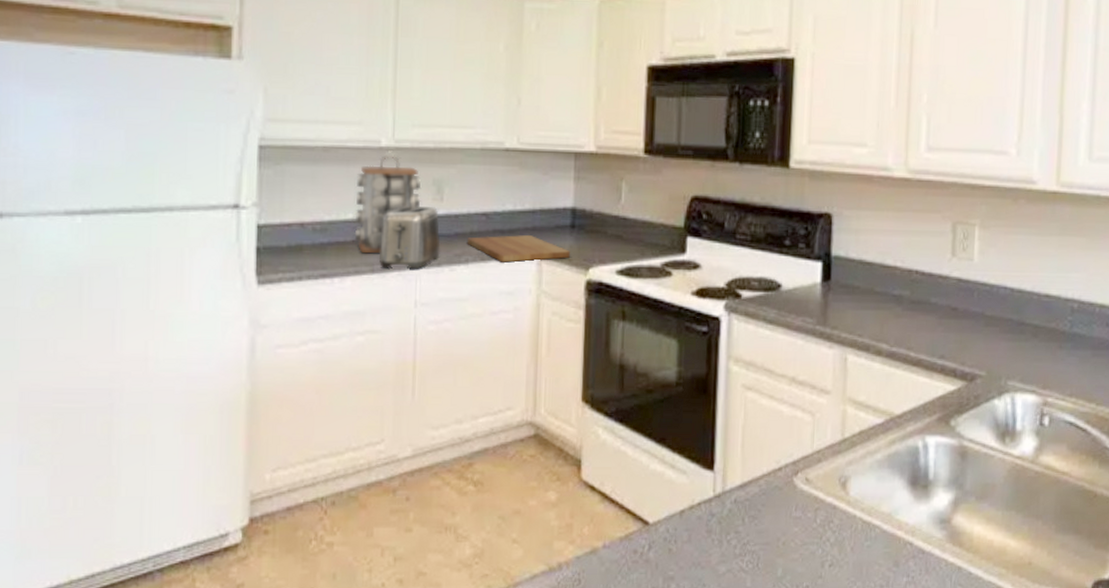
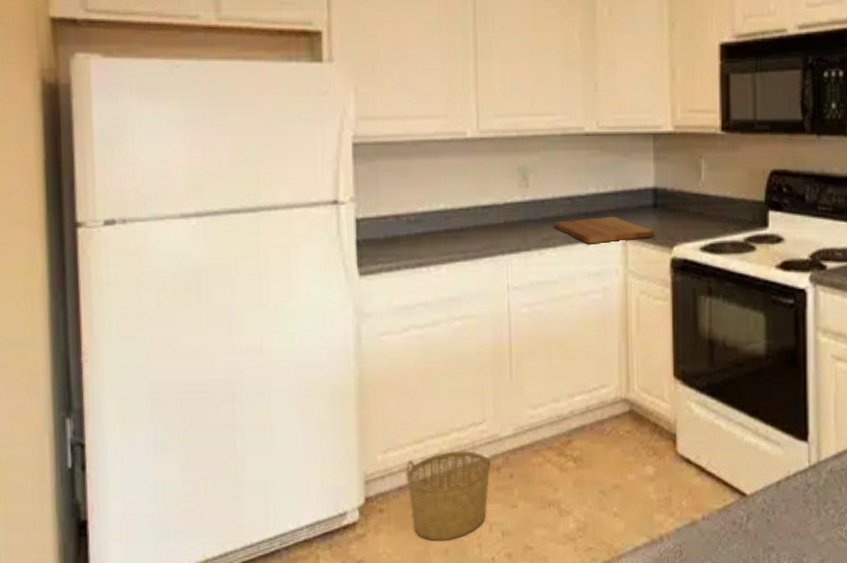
basket: none [295,471,388,565] -> present [406,451,492,541]
spice rack: present [354,154,422,254] -> none [446,145,508,242]
toaster: present [379,206,440,269] -> none [471,194,529,254]

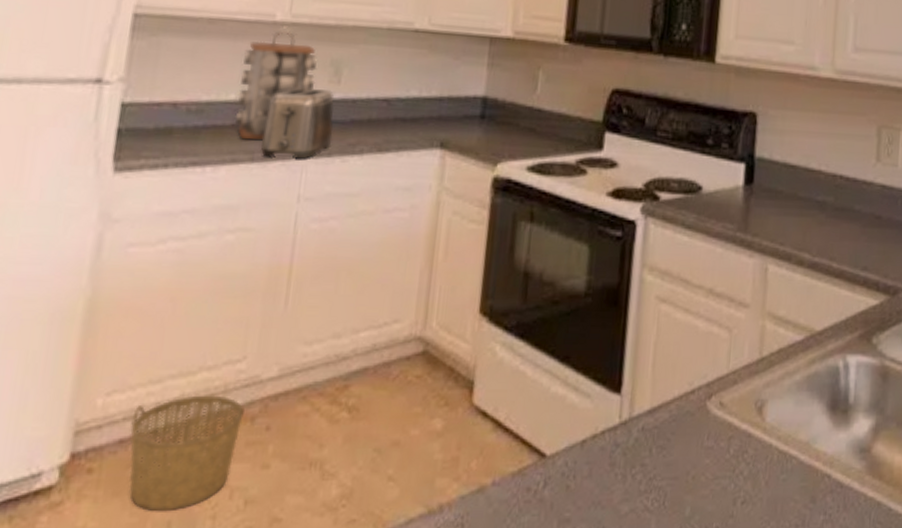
spice rack: none [446,145,508,242] -> present [235,30,318,141]
toaster: none [471,194,529,254] -> present [261,88,334,159]
cutting board: present [553,216,655,244] -> none [363,124,479,155]

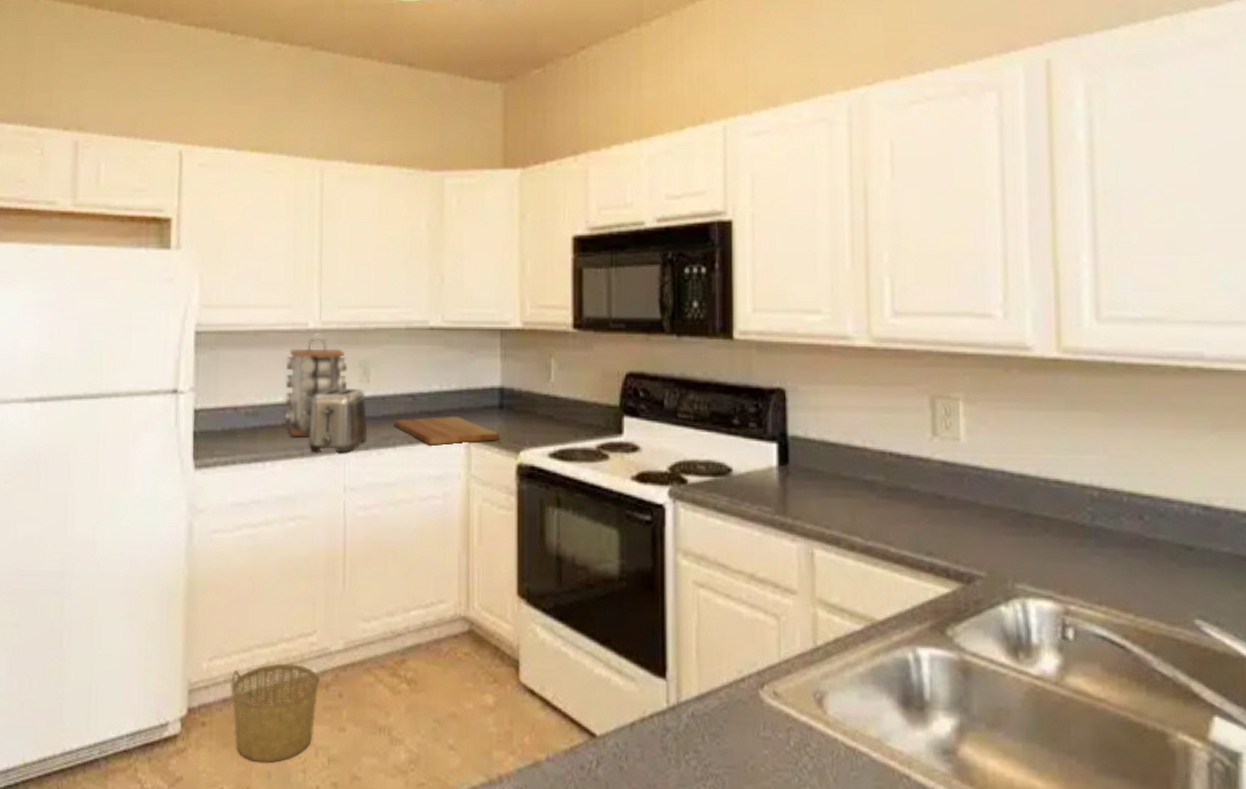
cutting board: none [363,124,479,155] -> present [394,416,500,446]

